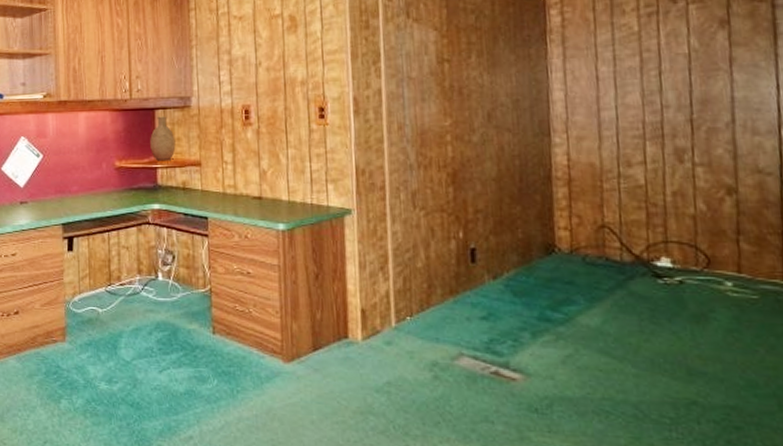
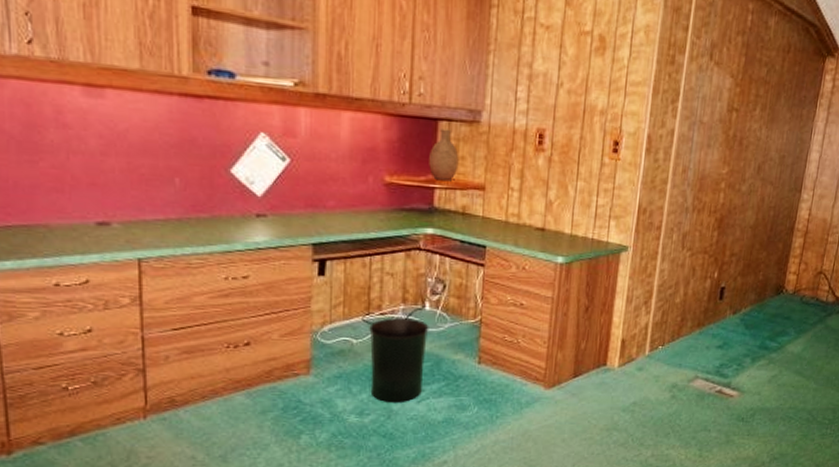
waste bin: none [111,288,164,371] -> present [369,318,429,402]

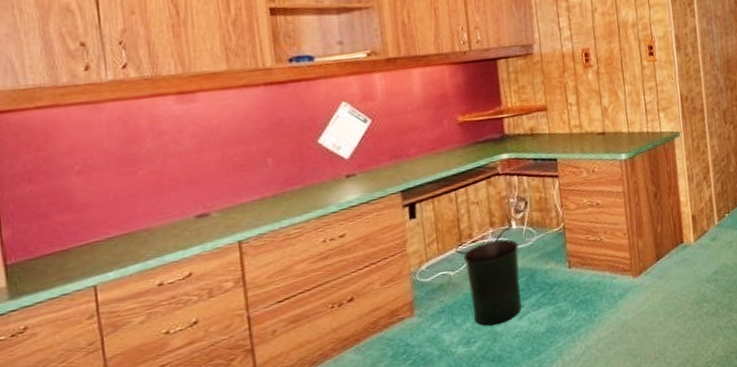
decorative vase: present [429,128,459,181] -> none [493,65,521,111]

